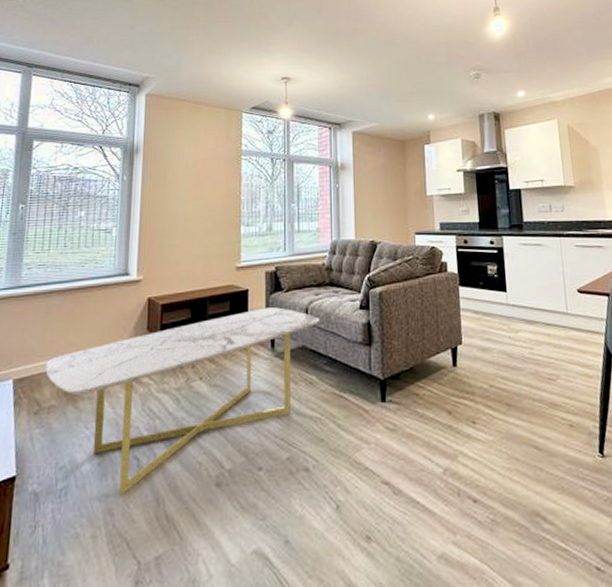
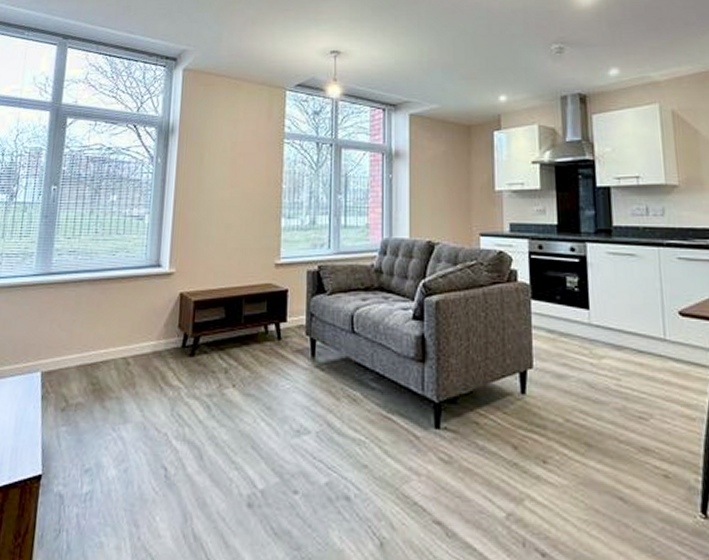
coffee table: present [45,307,320,496] -> none [73,311,367,507]

